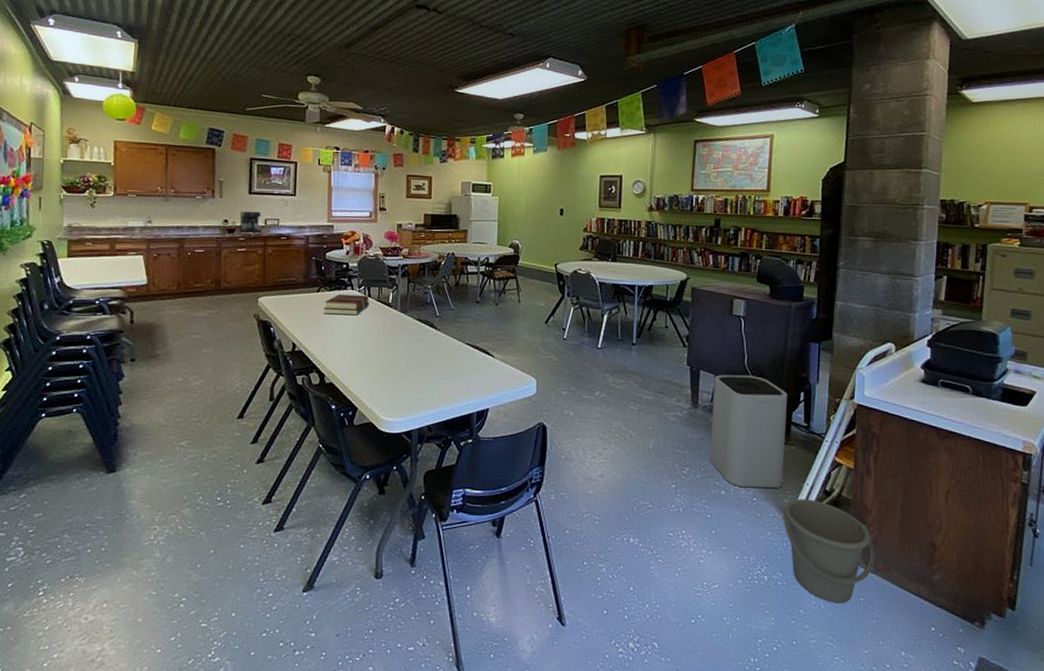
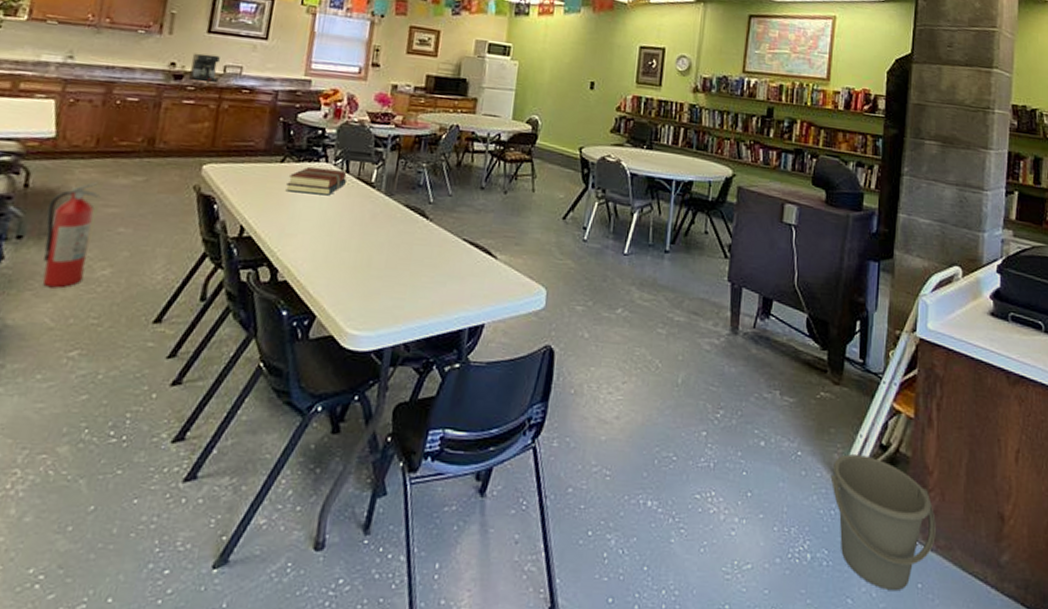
fire extinguisher: none [149,315,186,396] -> present [42,181,101,288]
trash can: present [710,374,788,489] -> none [749,294,842,441]

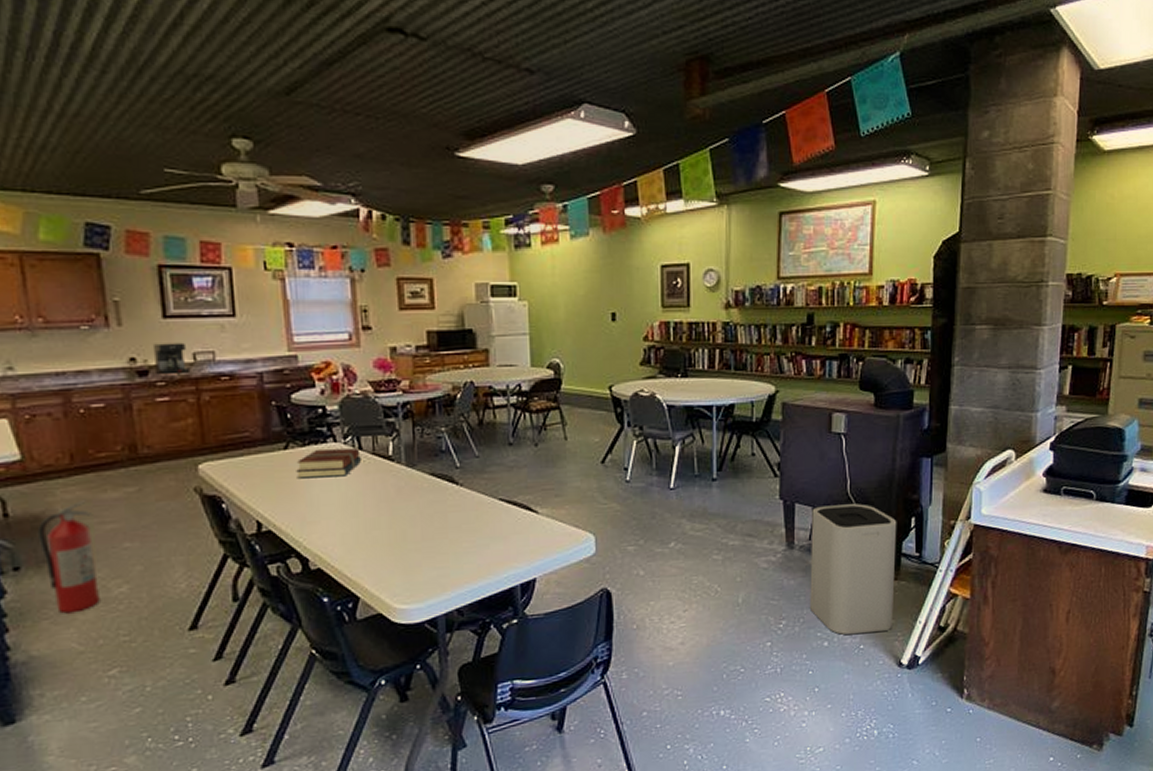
trash can: none [749,294,842,441] -> present [810,504,897,636]
bucket: present [830,454,936,592] -> none [892,638,992,749]

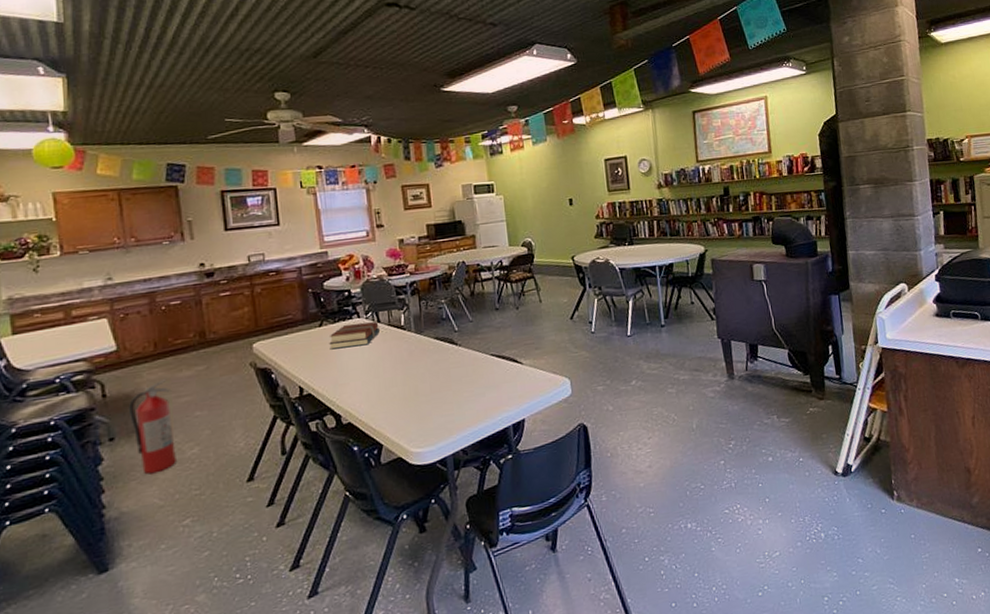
coffee maker: present [152,342,189,375] -> none [217,248,245,275]
trash can: present [810,504,897,636] -> none [745,337,825,451]

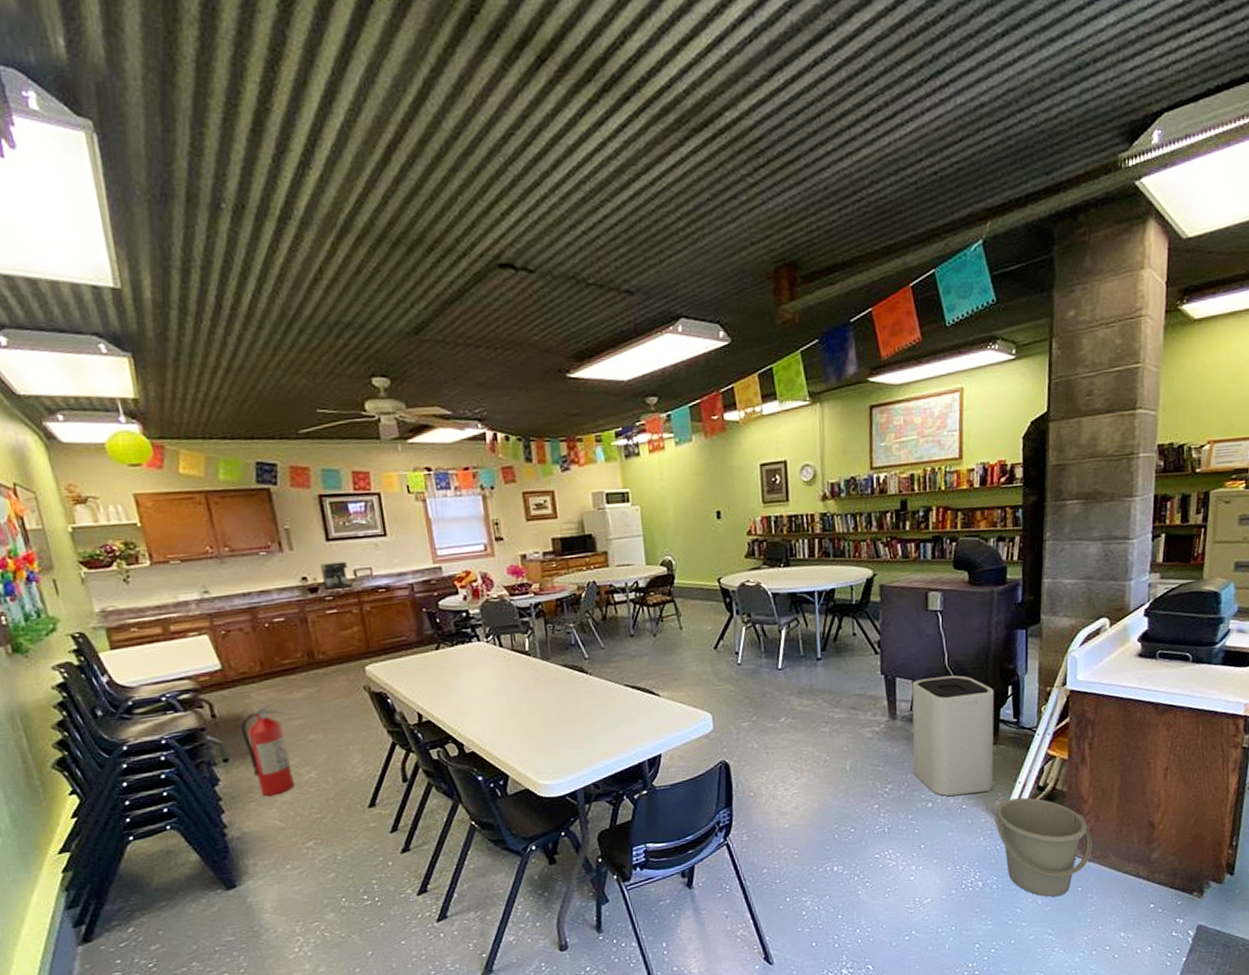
coffee maker: none [217,248,245,275] -> present [319,561,352,591]
books: present [329,322,380,350] -> none [448,646,502,675]
trash can: none [745,337,825,451] -> present [912,675,995,797]
bucket: none [829,448,919,546] -> present [994,797,1092,898]

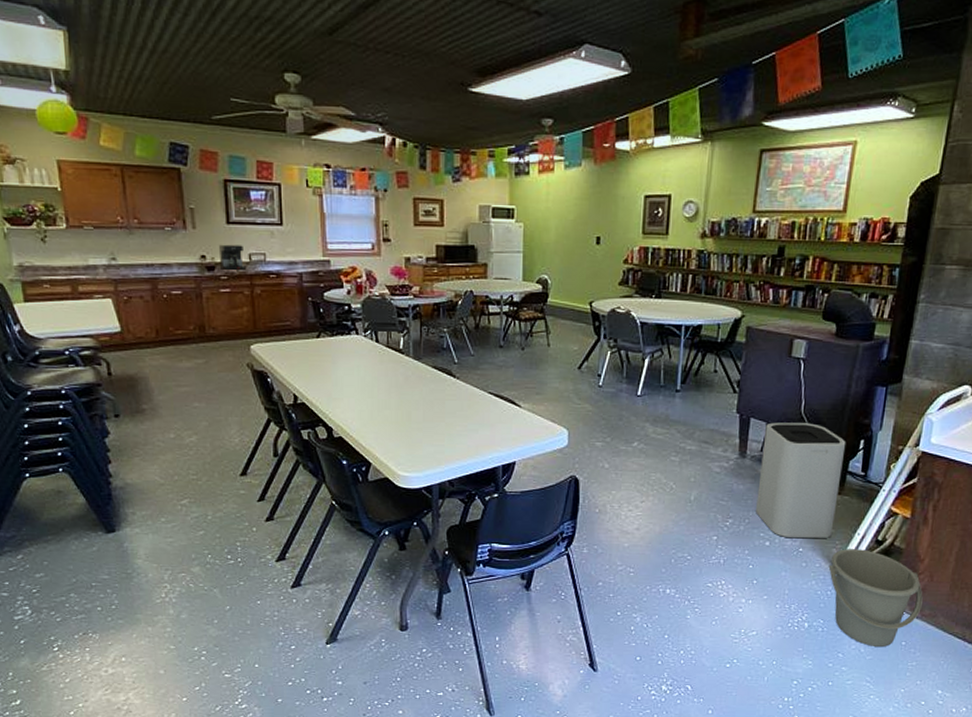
fire extinguisher: present [239,699,295,796] -> none [131,366,176,454]

